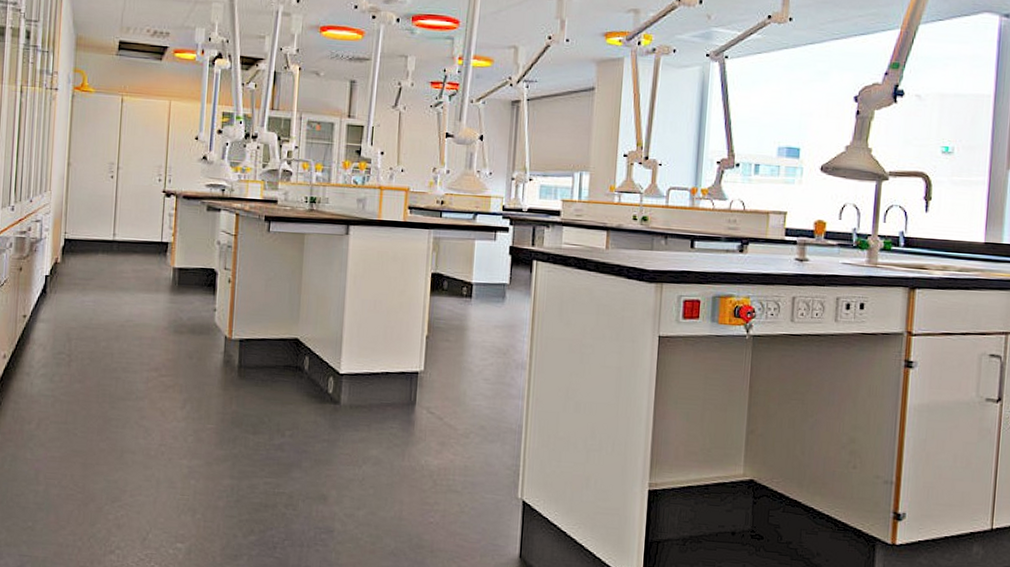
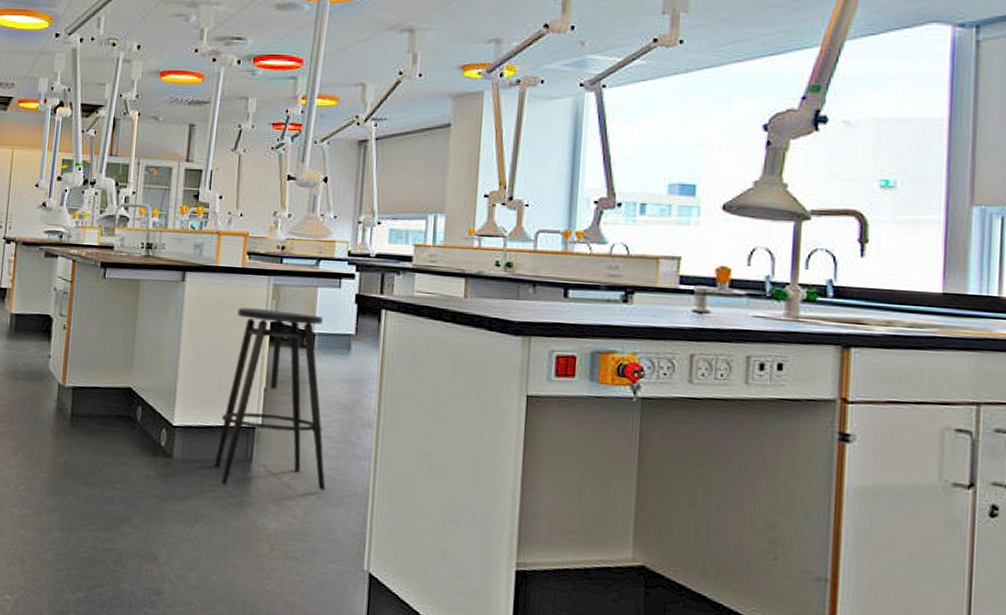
stool: none [380,260,484,428] -> present [214,307,326,491]

